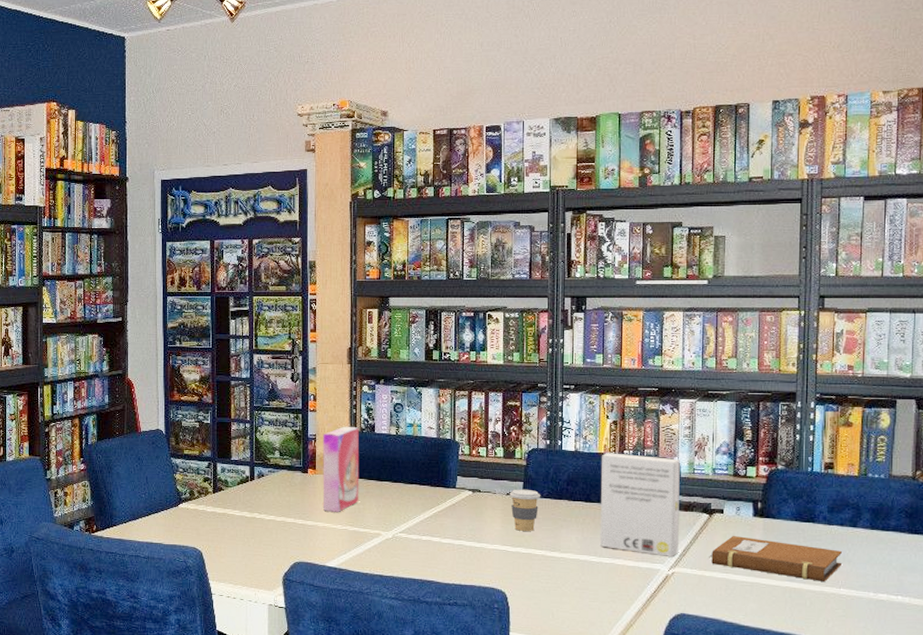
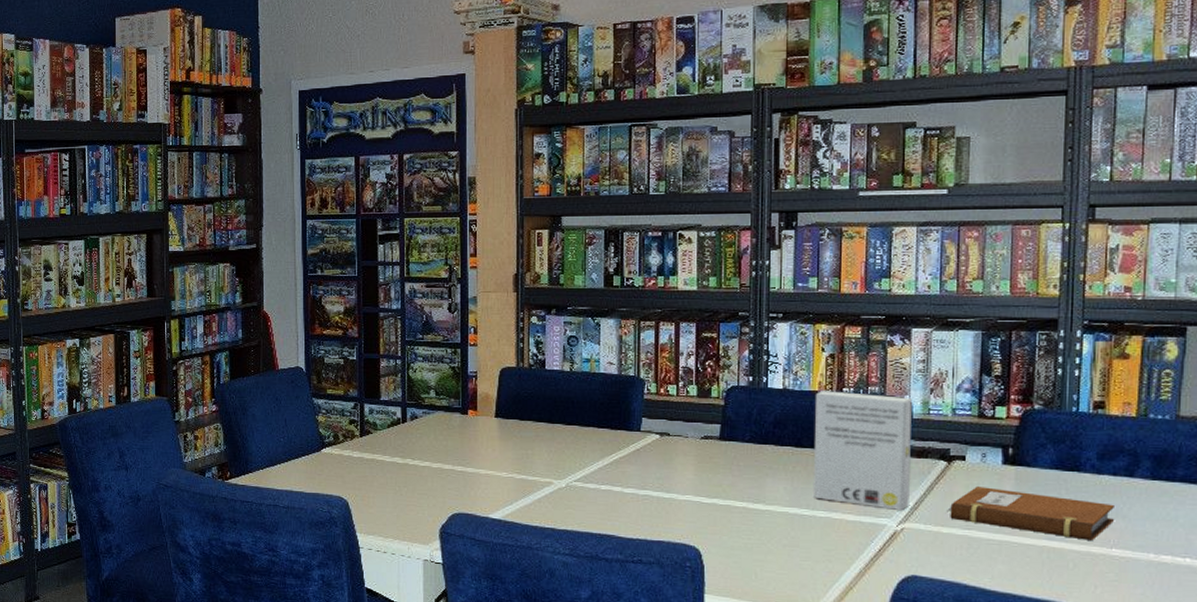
cereal box: present [322,426,360,513] -> none [485,362,528,459]
coffee cup: present [509,489,541,531] -> none [704,432,742,480]

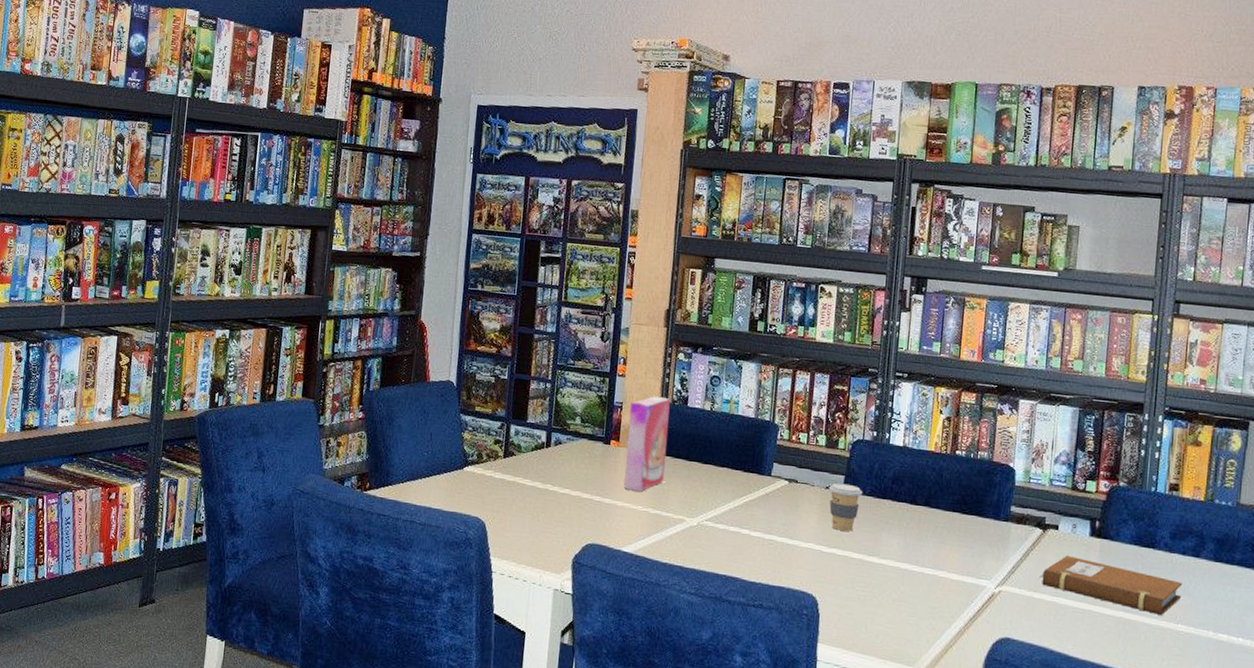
cereal box: none [485,362,528,459] -> present [624,396,670,492]
coffee cup: none [704,432,742,480] -> present [828,483,863,532]
board game: present [814,391,912,511] -> none [923,451,1016,574]

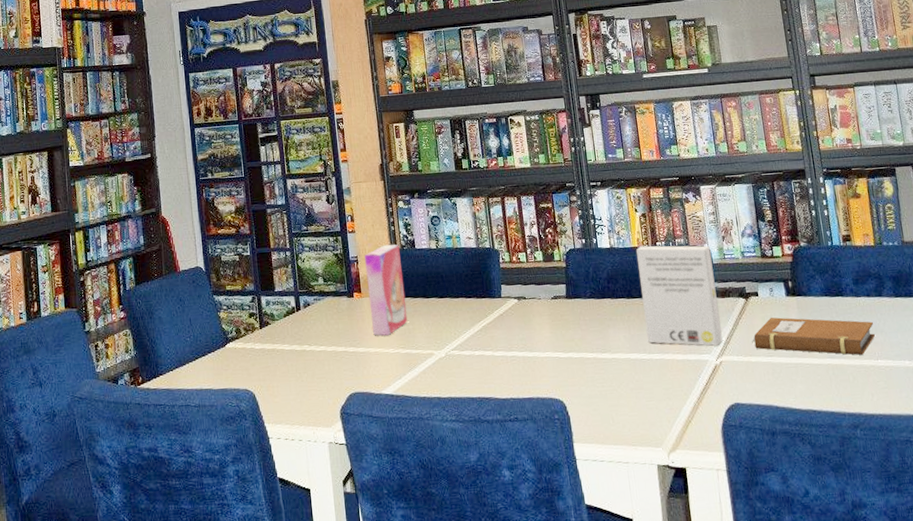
coffee cup: present [828,483,863,532] -> none [553,291,585,335]
board game: none [923,451,1016,574] -> present [636,245,723,346]

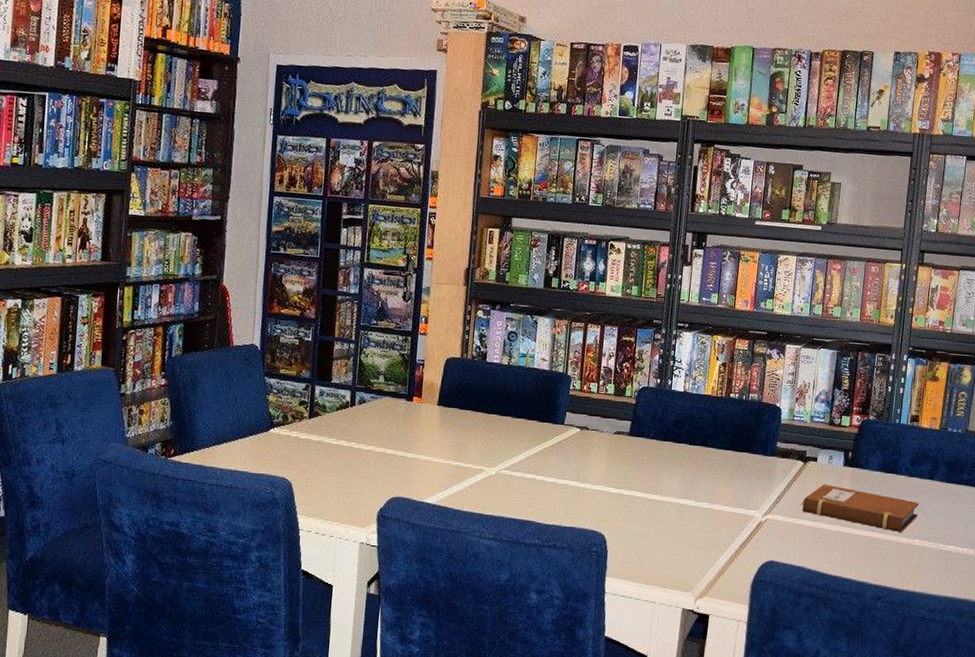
cereal box: present [364,244,408,336] -> none [426,352,470,446]
board game: present [636,245,723,346] -> none [700,395,782,504]

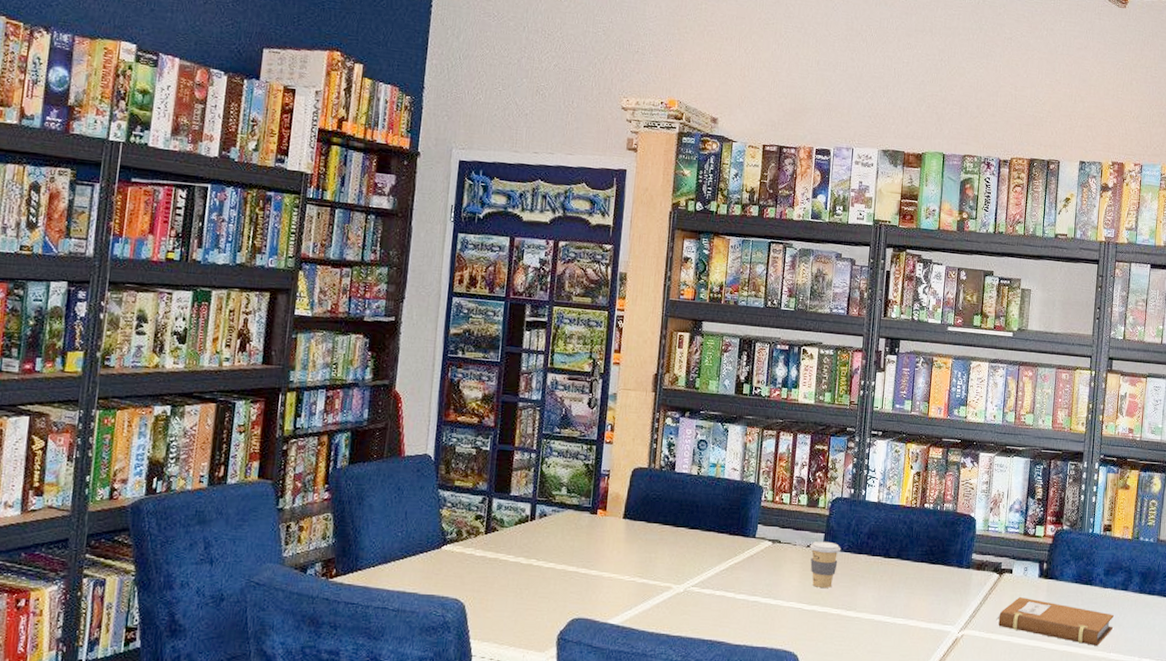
coffee cup: none [616,428,648,473] -> present [809,541,841,588]

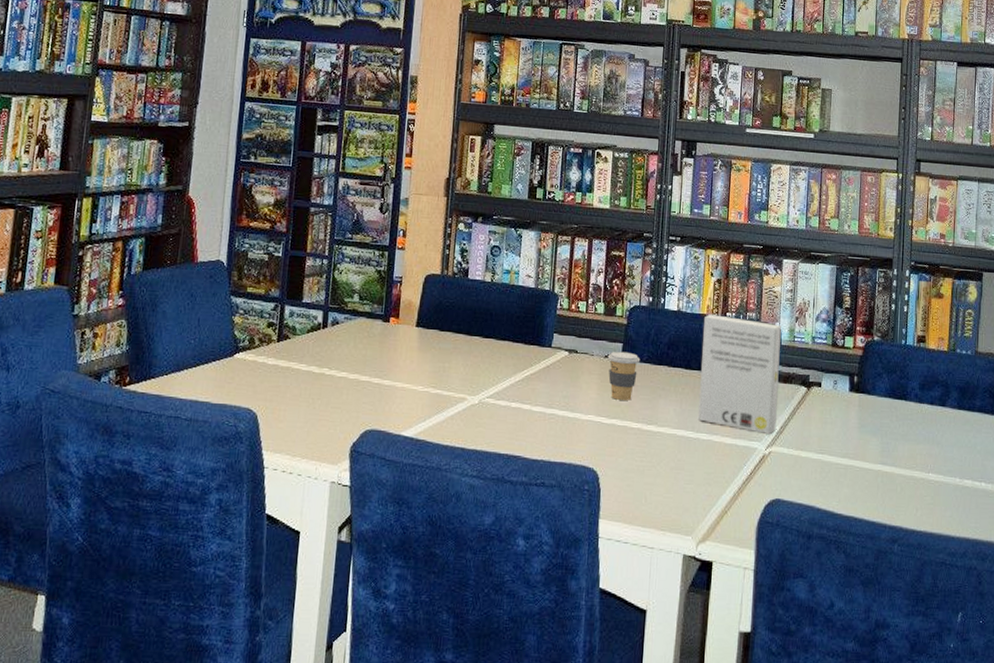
board game: none [895,505,976,619] -> present [698,314,781,435]
notebook: present [996,596,1114,646] -> none [806,411,931,465]

